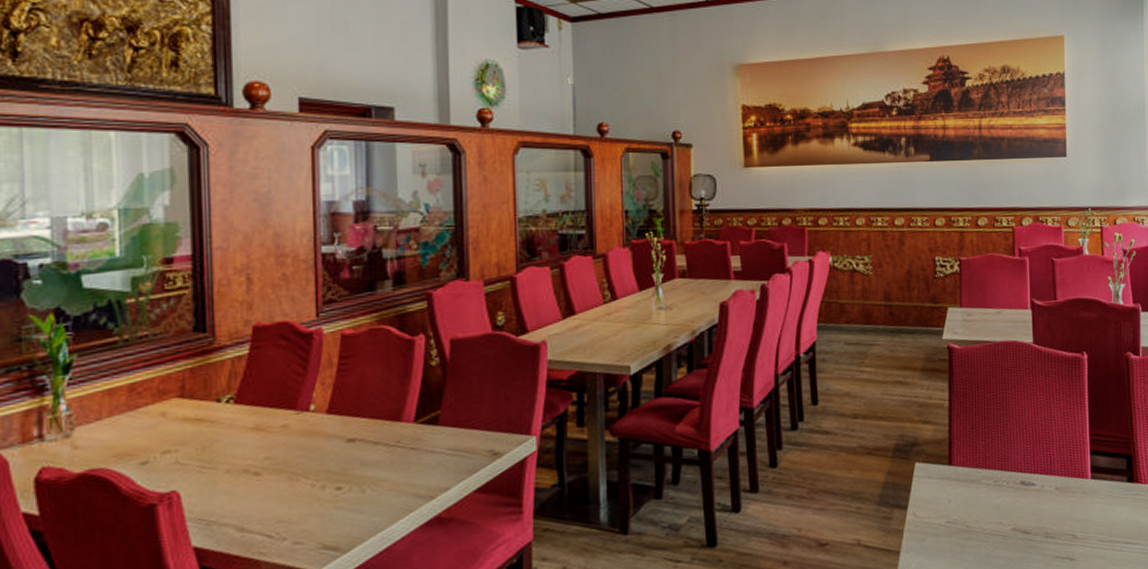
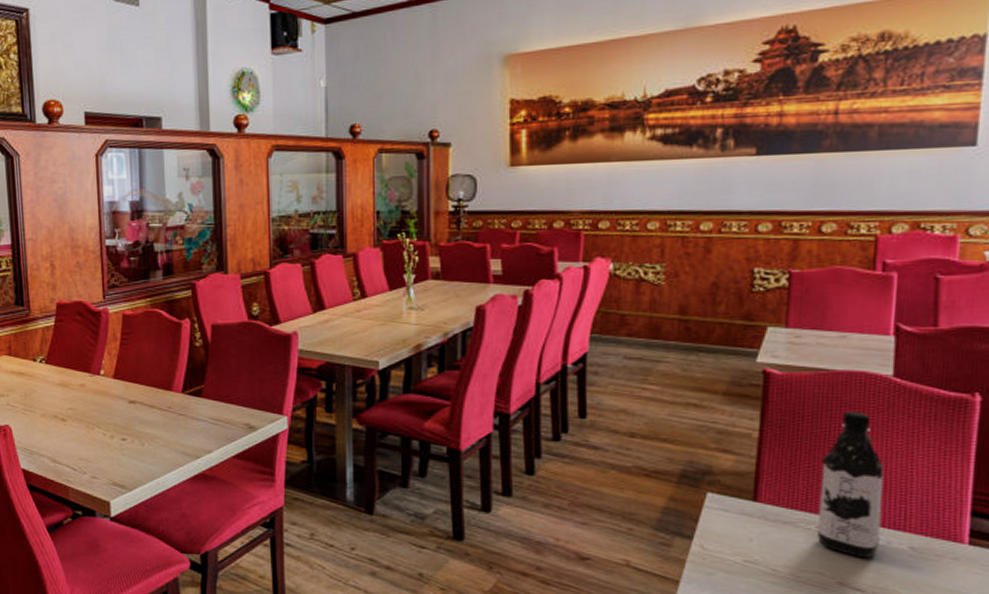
water bottle: none [993,375,1036,504] -> present [817,411,884,559]

